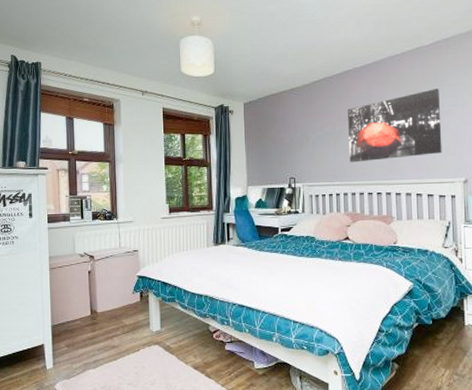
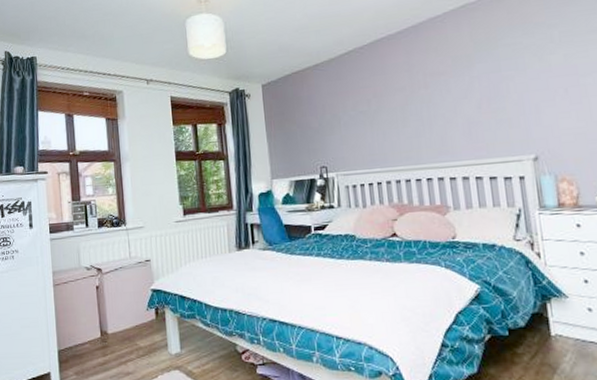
wall art: present [348,88,442,163] -> none [384,51,504,145]

